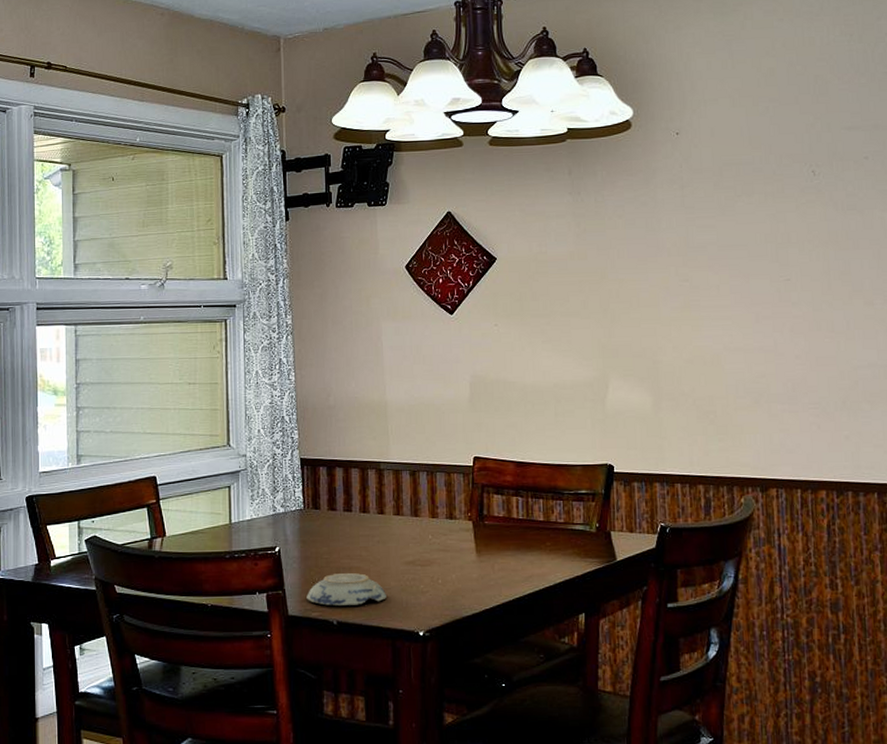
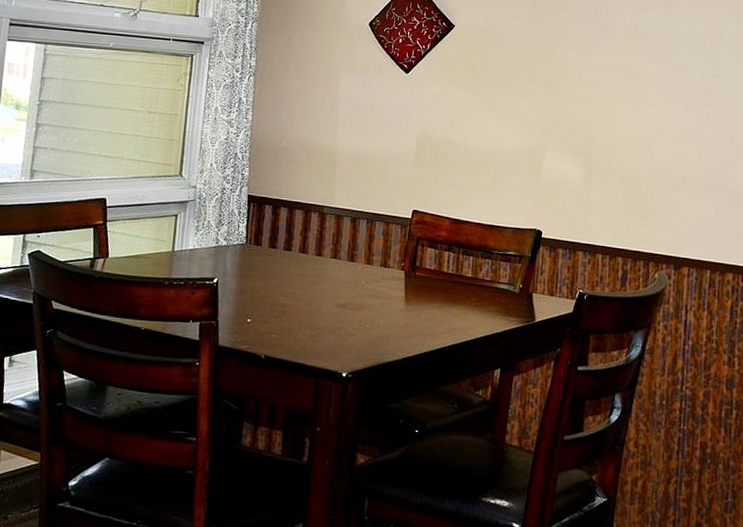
decorative bowl: present [306,572,386,606] -> none [238,309,315,342]

